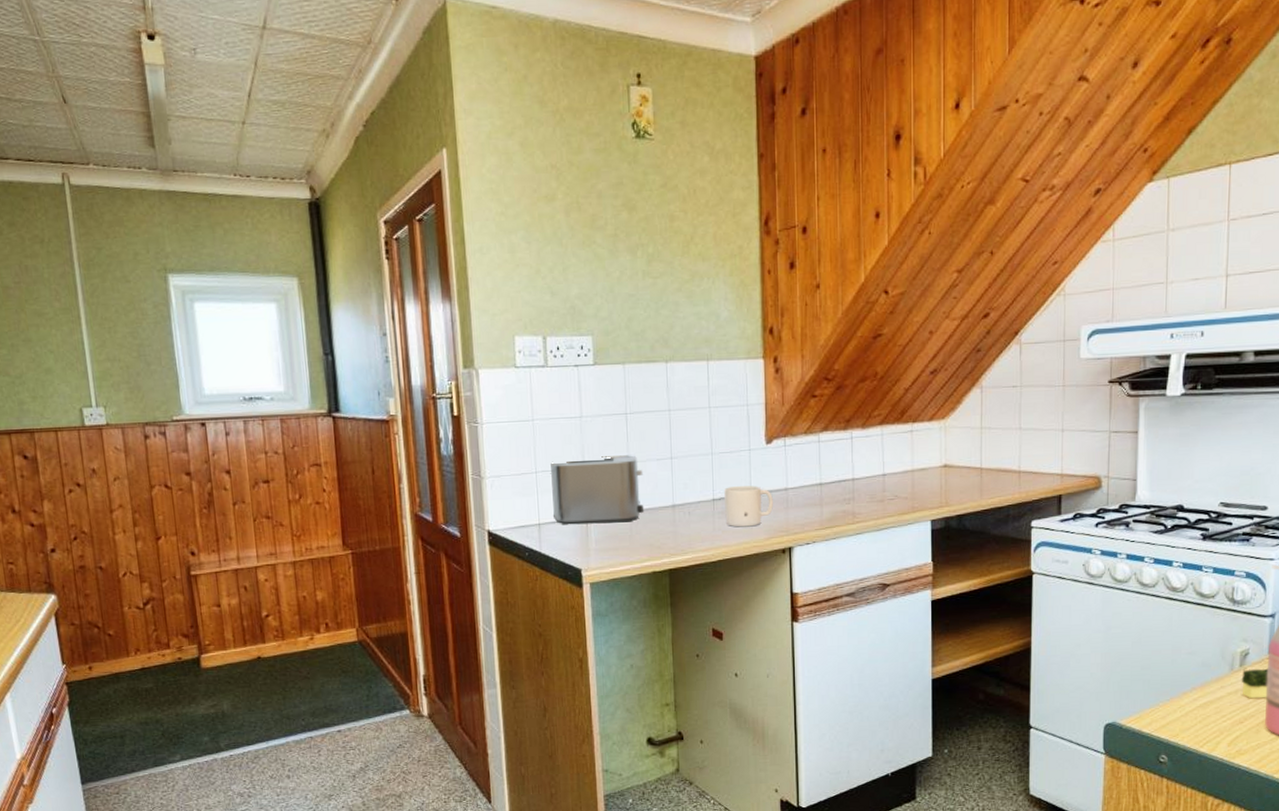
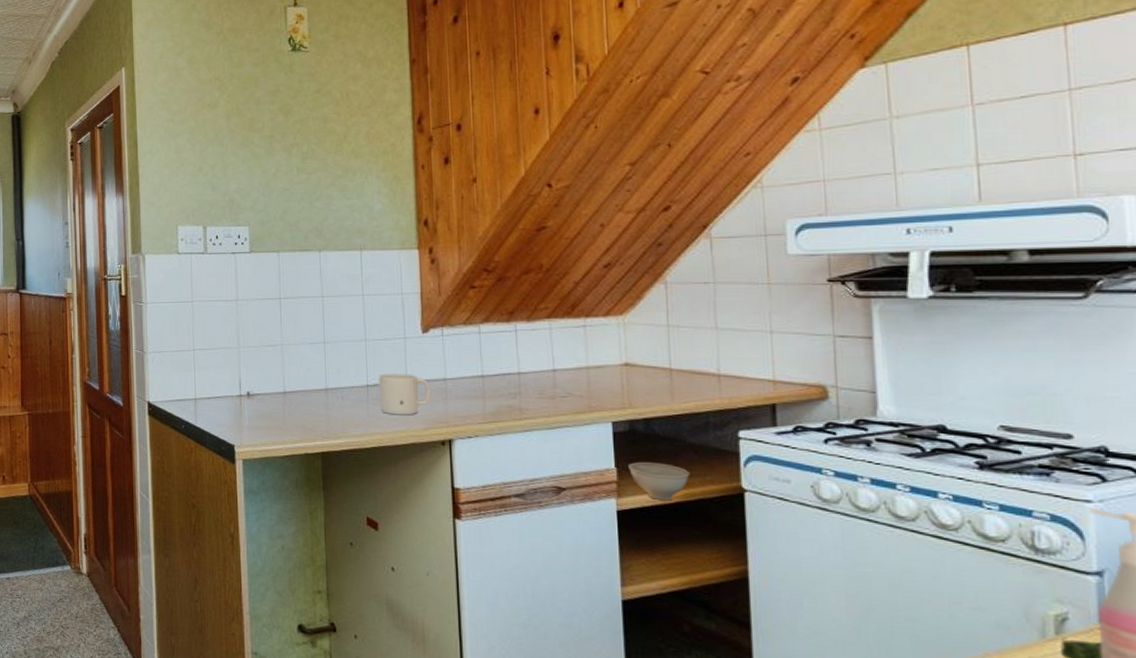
toaster: present [551,455,644,525] -> none [208,338,297,403]
bowl: none [943,554,992,589] -> present [629,461,690,501]

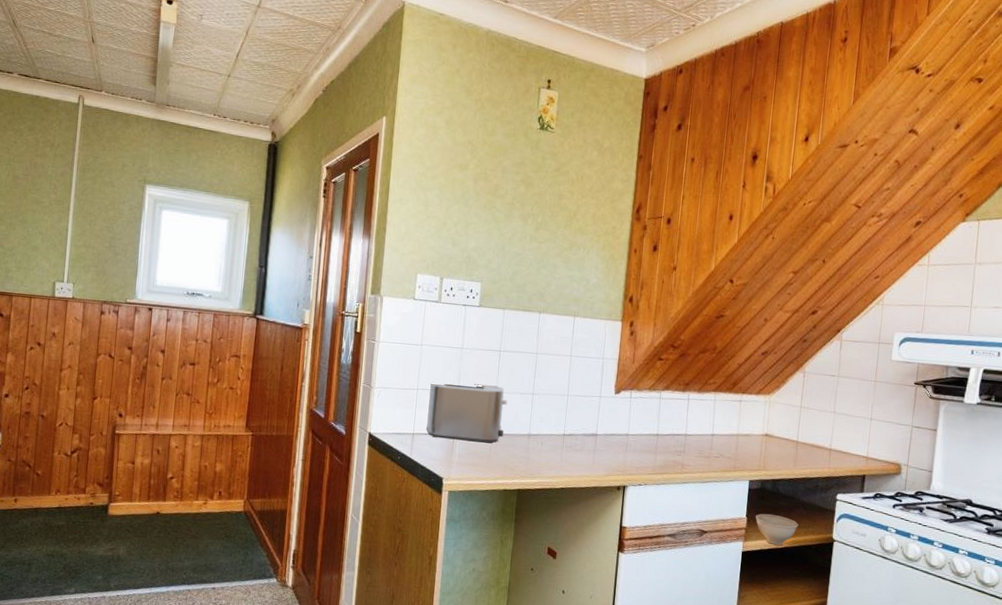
toaster: none [208,338,297,403] -> present [426,383,507,444]
mug: present [377,374,431,416] -> none [572,425,615,463]

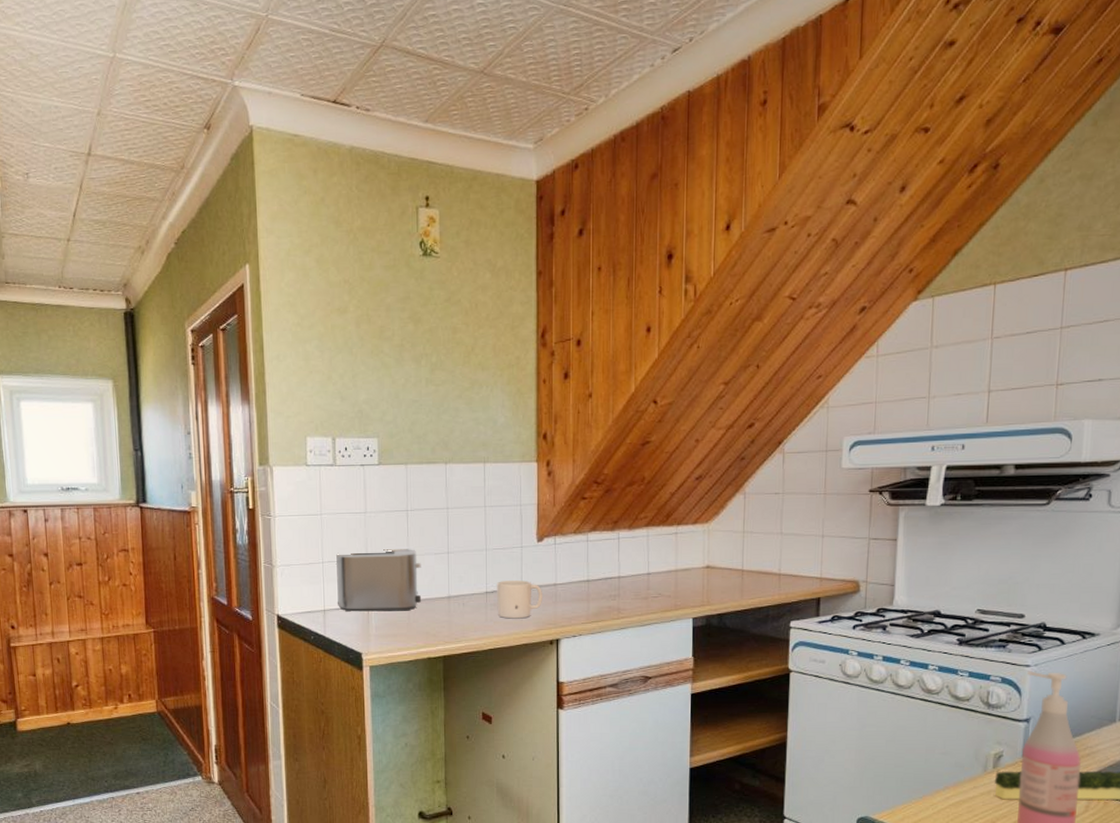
mug: none [572,425,615,463] -> present [496,580,542,619]
bowl: present [755,513,799,546] -> none [703,651,750,684]

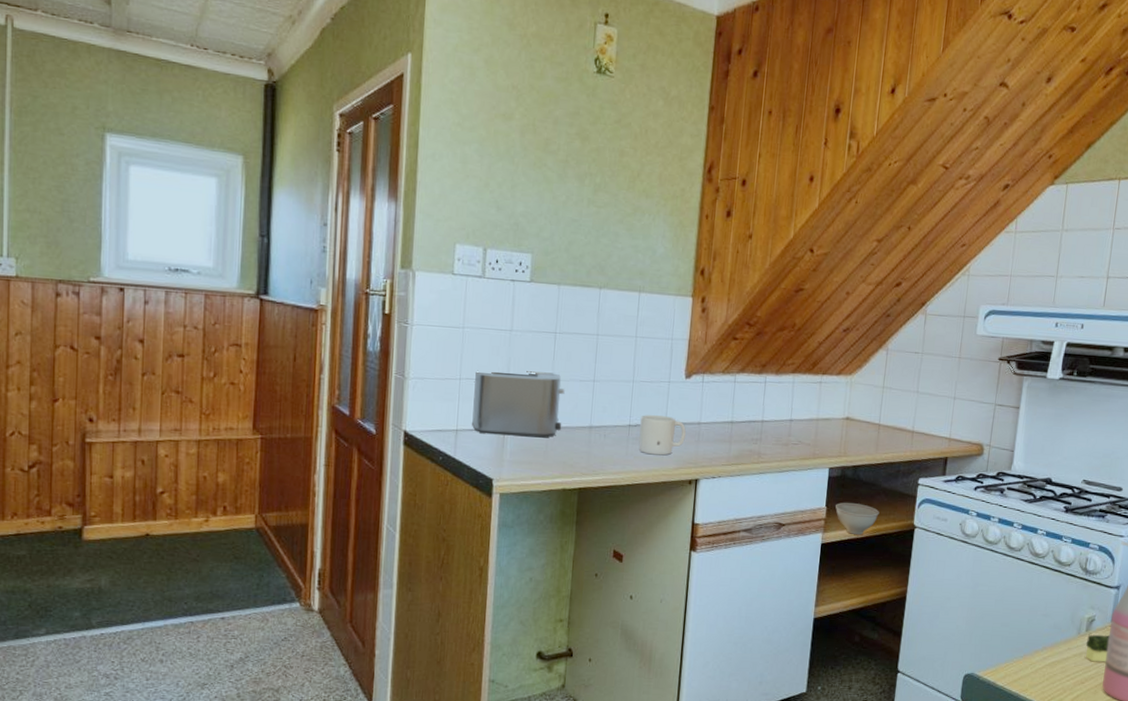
bowl: none [703,651,750,684] -> present [835,502,880,536]

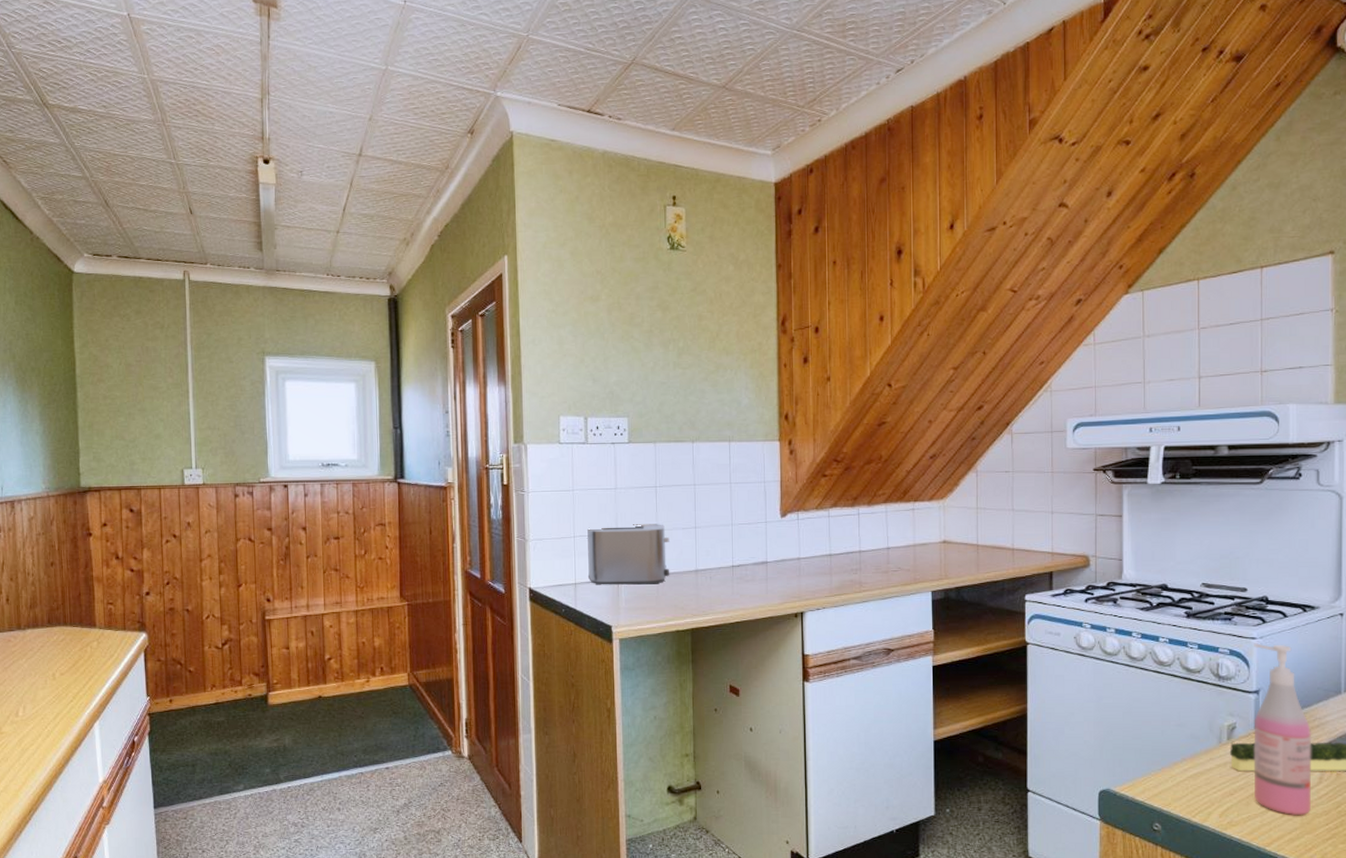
mug: present [639,415,686,456] -> none [741,555,787,592]
bowl: present [835,502,880,536] -> none [943,623,988,656]

